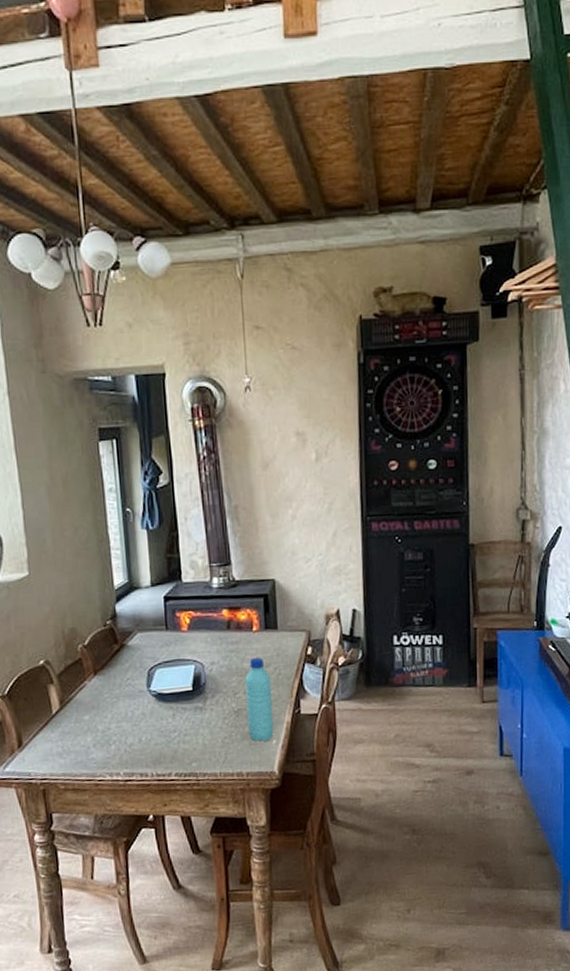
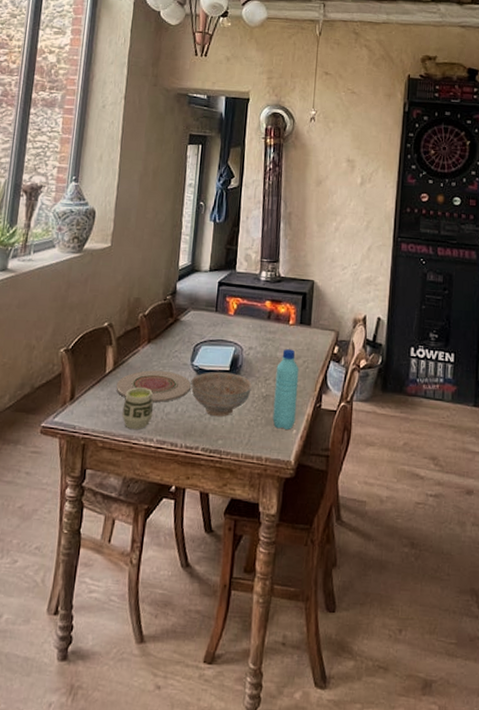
plate: none [67,701,152,736] -> present [116,370,191,403]
cup: none [79,722,115,767] -> present [122,387,154,430]
decorative bowl: none [151,692,222,740] -> present [191,371,253,417]

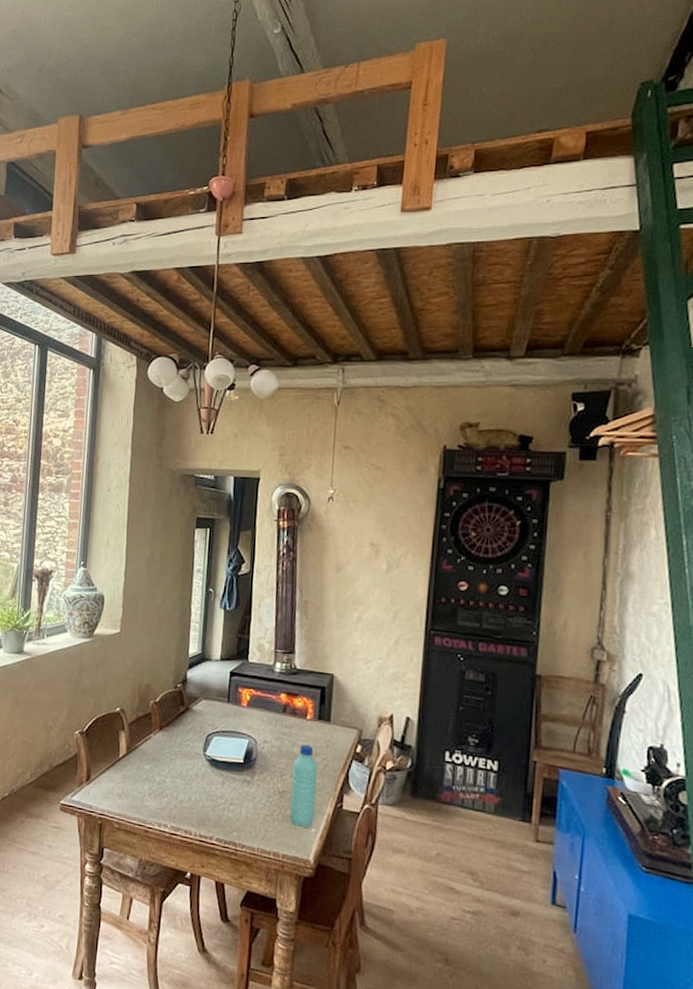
plate: present [116,370,191,403] -> none [129,757,204,790]
cup: present [122,387,154,430] -> none [136,773,167,815]
decorative bowl: present [191,371,253,417] -> none [203,763,269,809]

